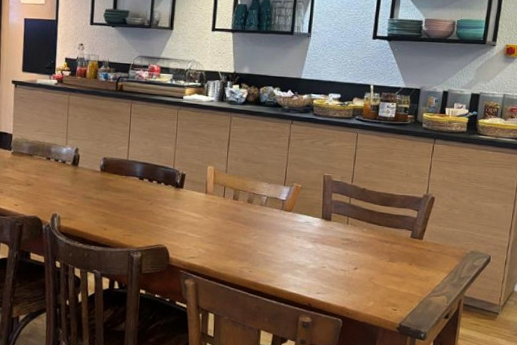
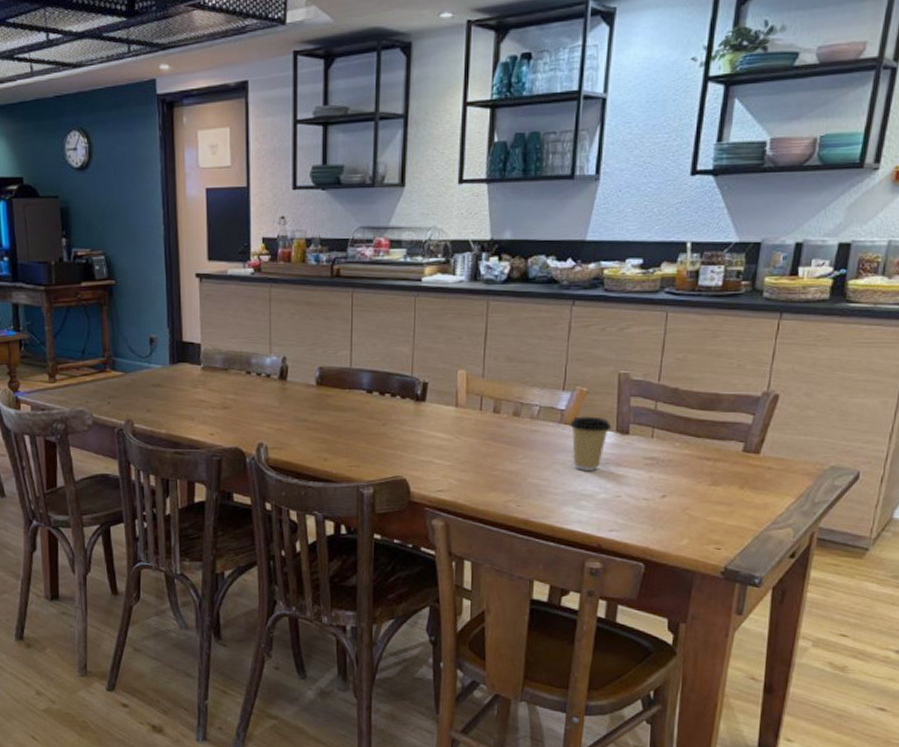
coffee cup: none [289,205,319,248] -> present [570,416,612,472]

